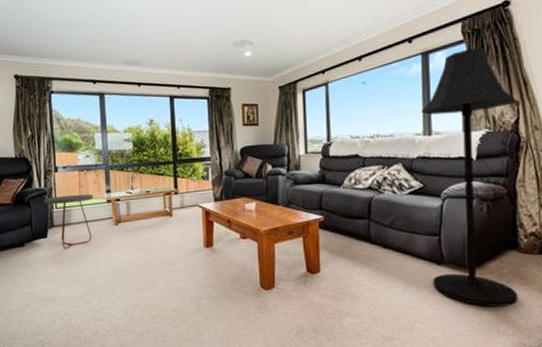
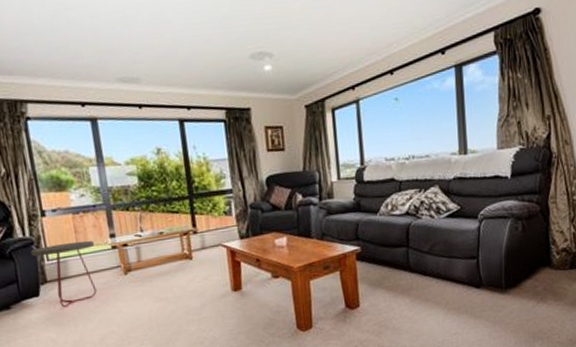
floor lamp: present [421,48,518,308] -> none [456,59,552,326]

